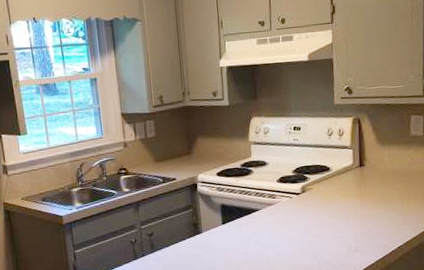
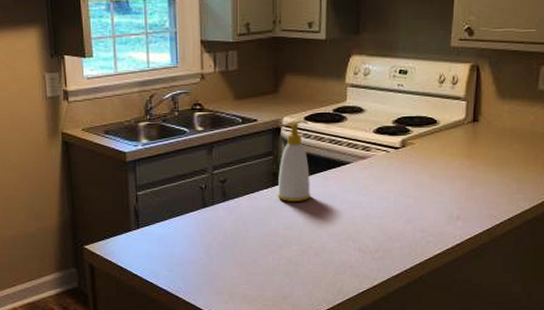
soap bottle: none [198,175,229,248] -> present [277,119,311,201]

